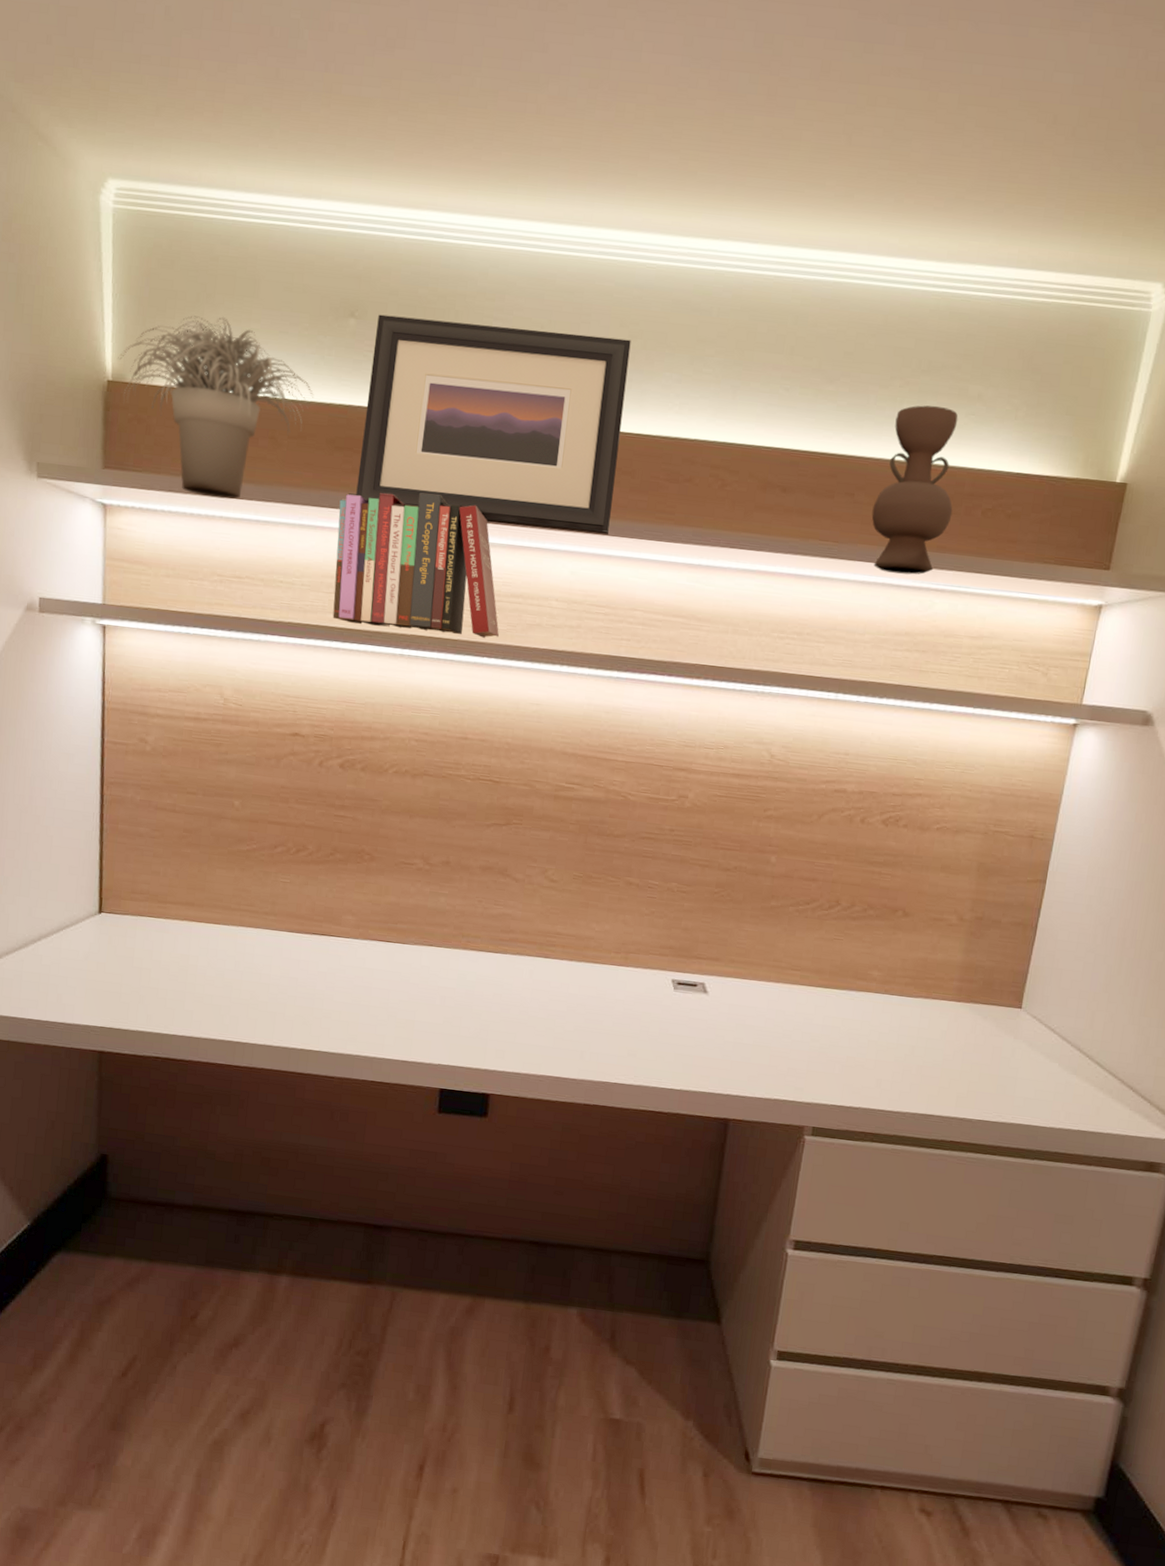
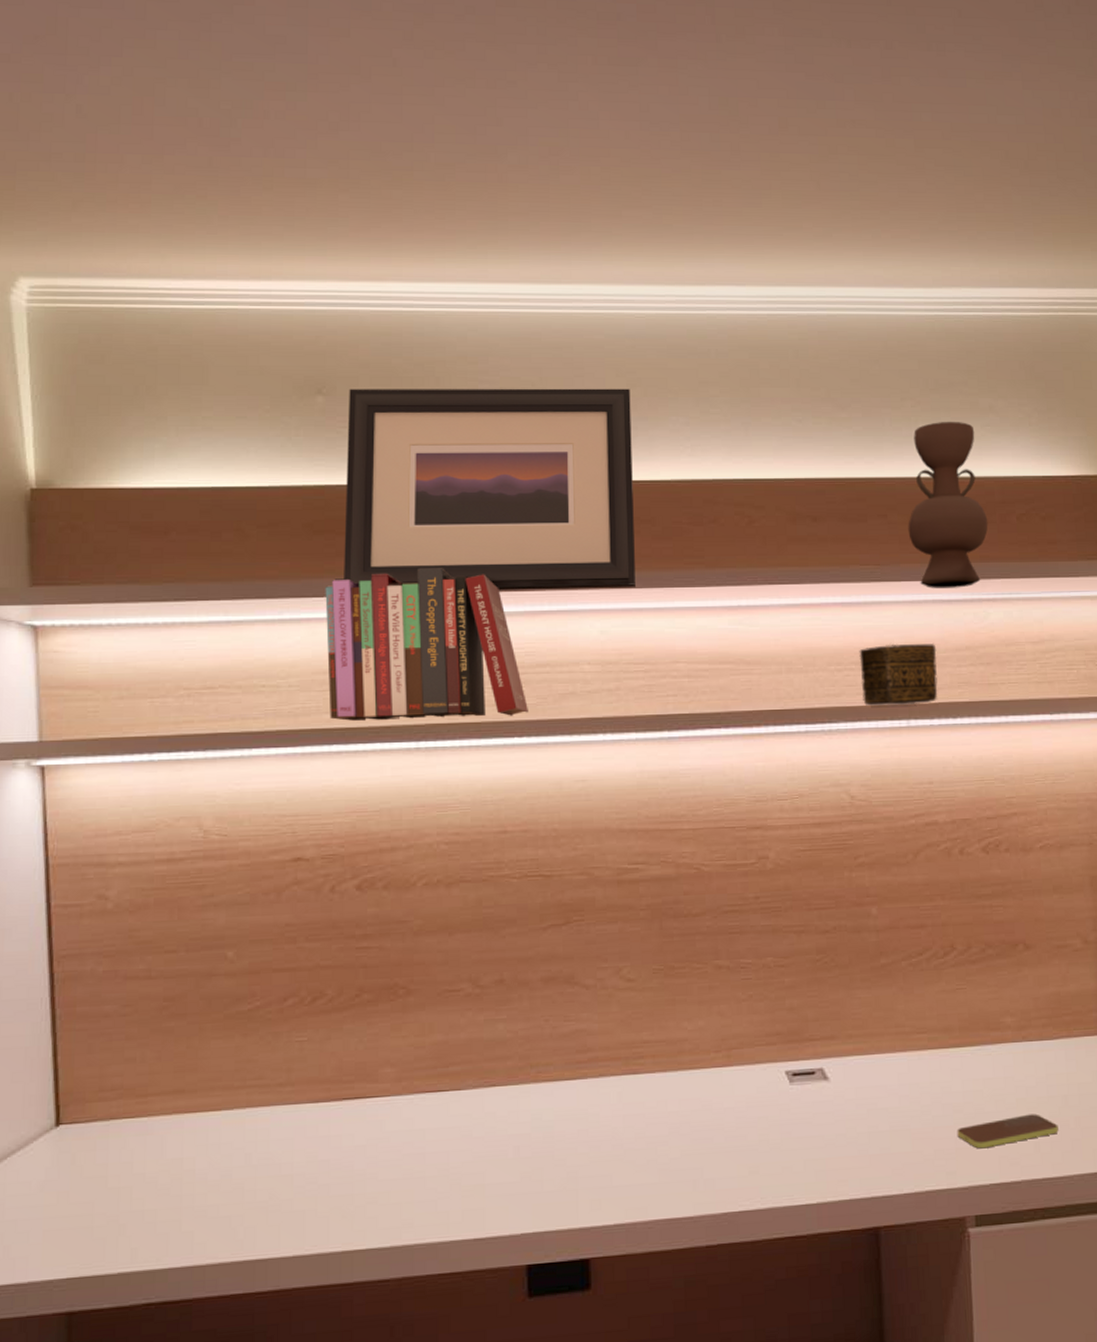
potted plant: present [118,315,314,500] -> none [42,407,284,603]
decorative box: none [798,619,877,681] -> present [859,642,938,707]
phone: none [810,1054,901,1076] -> present [957,1114,1059,1149]

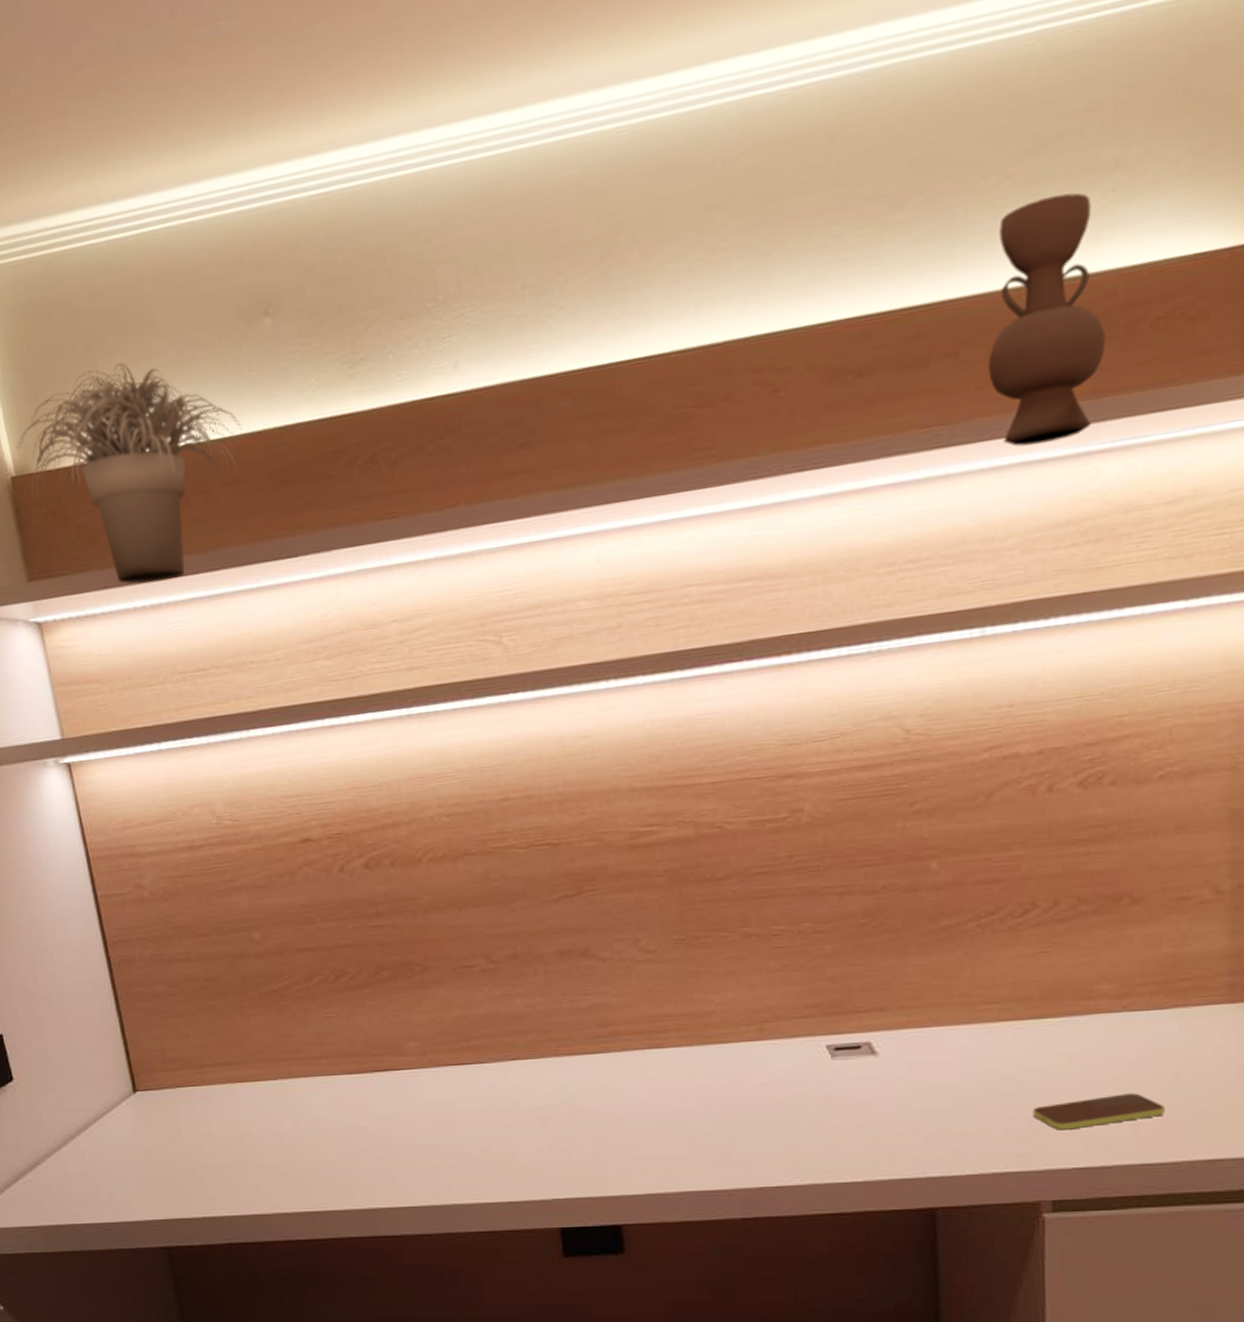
potted plant: none [42,407,284,603] -> present [16,361,243,584]
books: present [325,568,528,722] -> none [298,505,522,692]
picture frame: present [344,388,637,591] -> none [296,236,636,539]
decorative box: present [859,642,938,707] -> none [918,521,1025,616]

